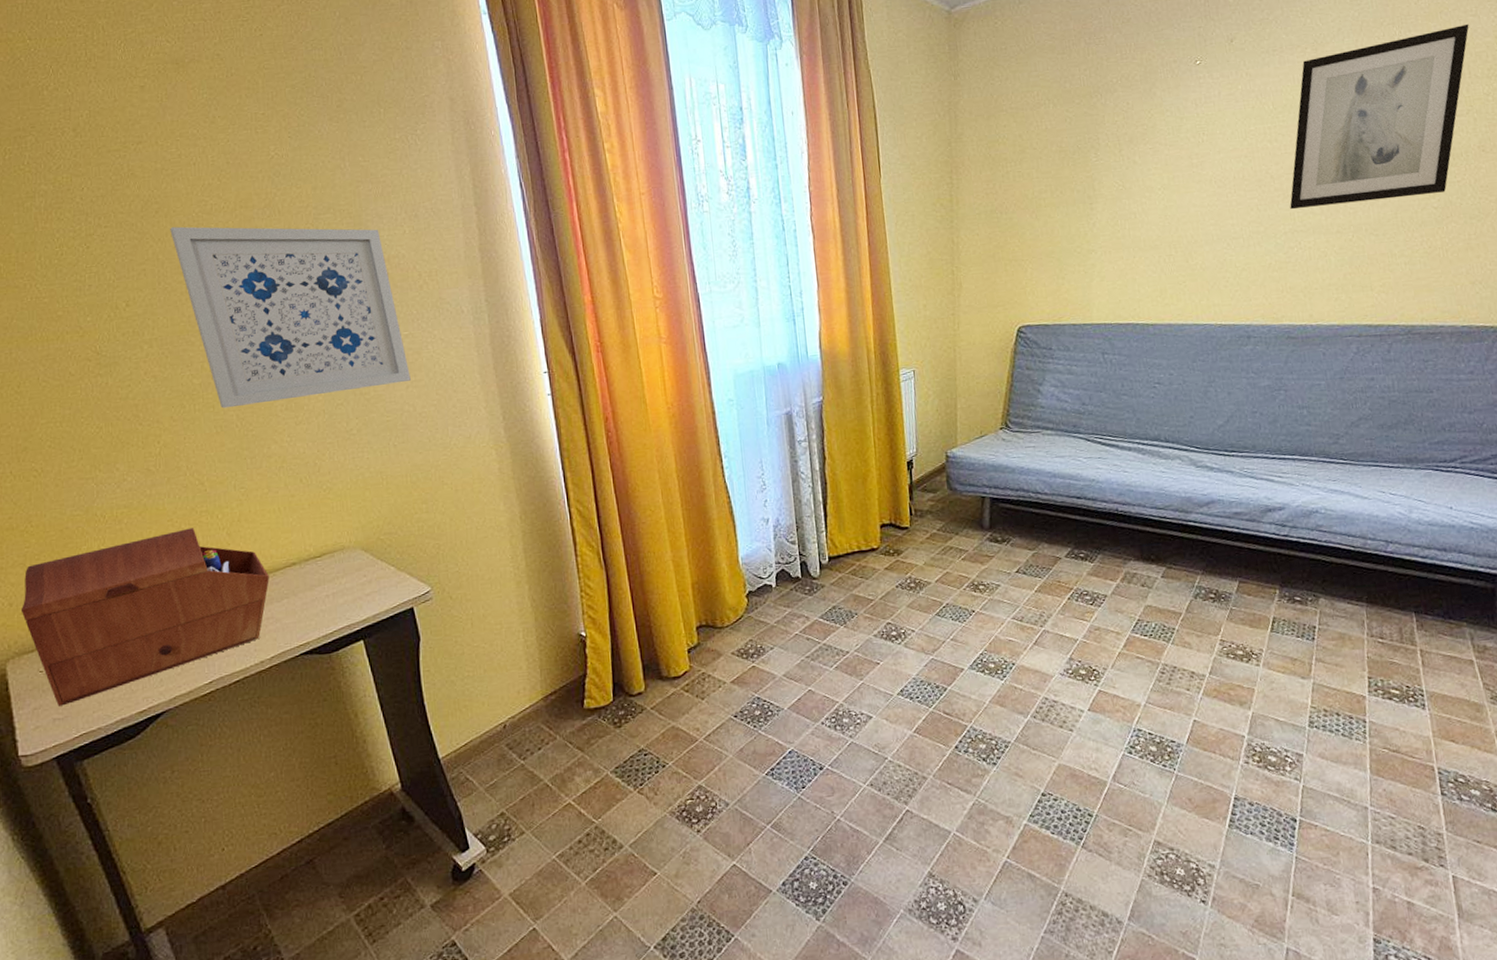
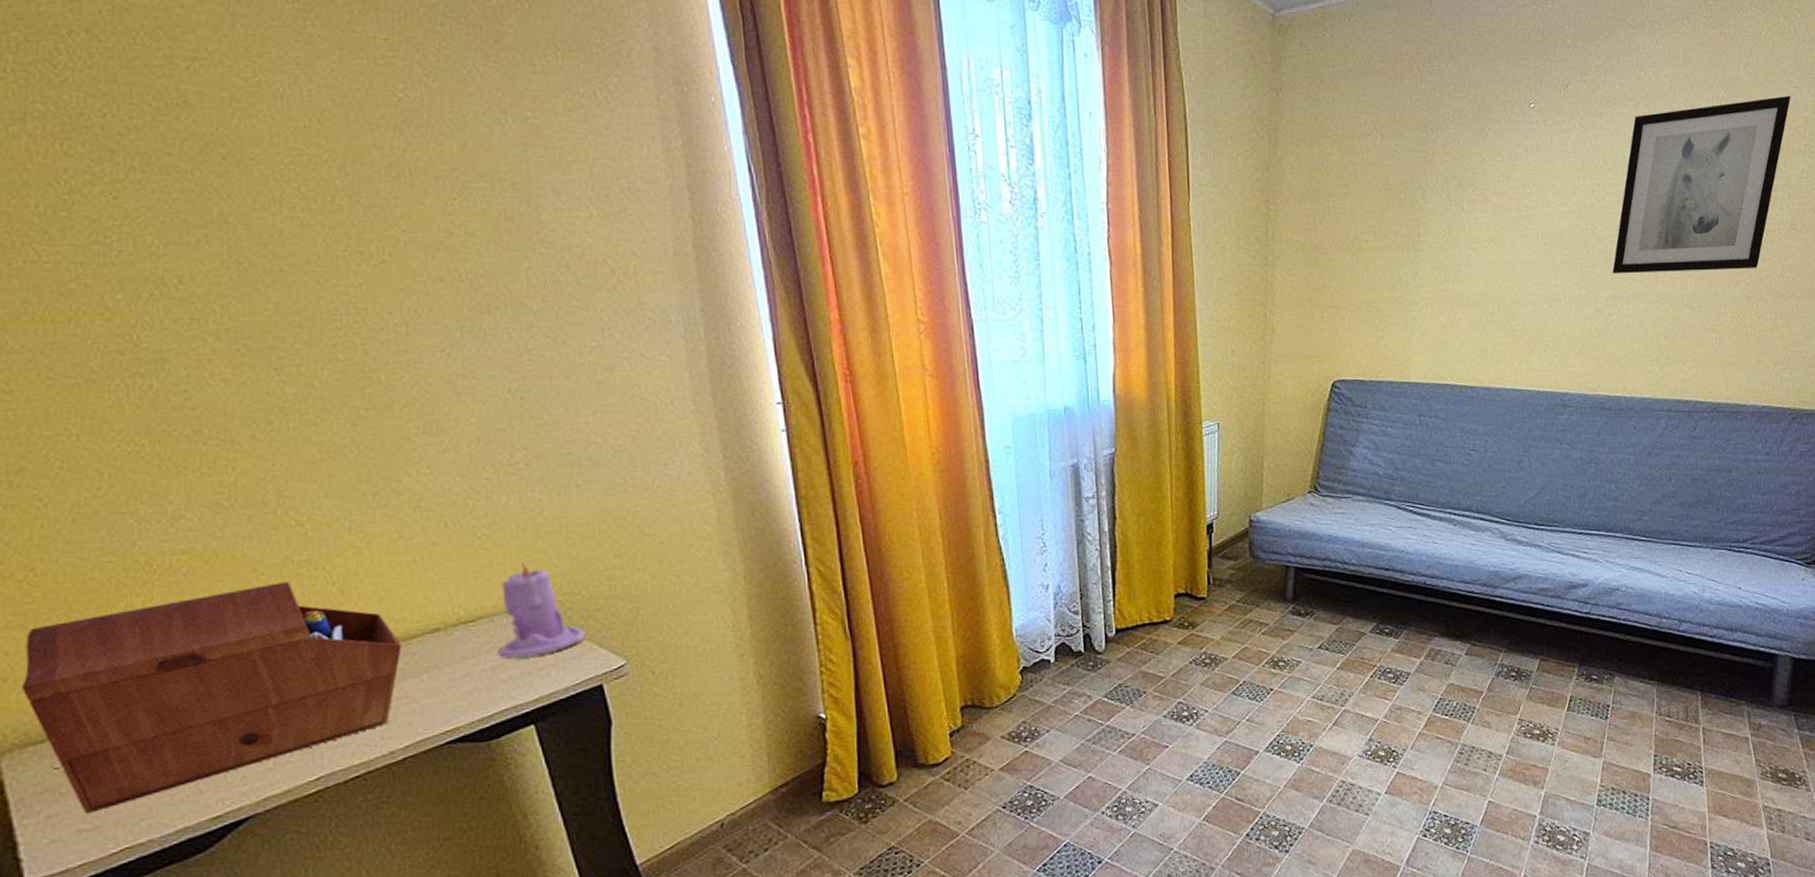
wall art: present [170,226,411,409] -> none [245,181,600,428]
candle: none [336,509,400,587] -> present [497,562,585,659]

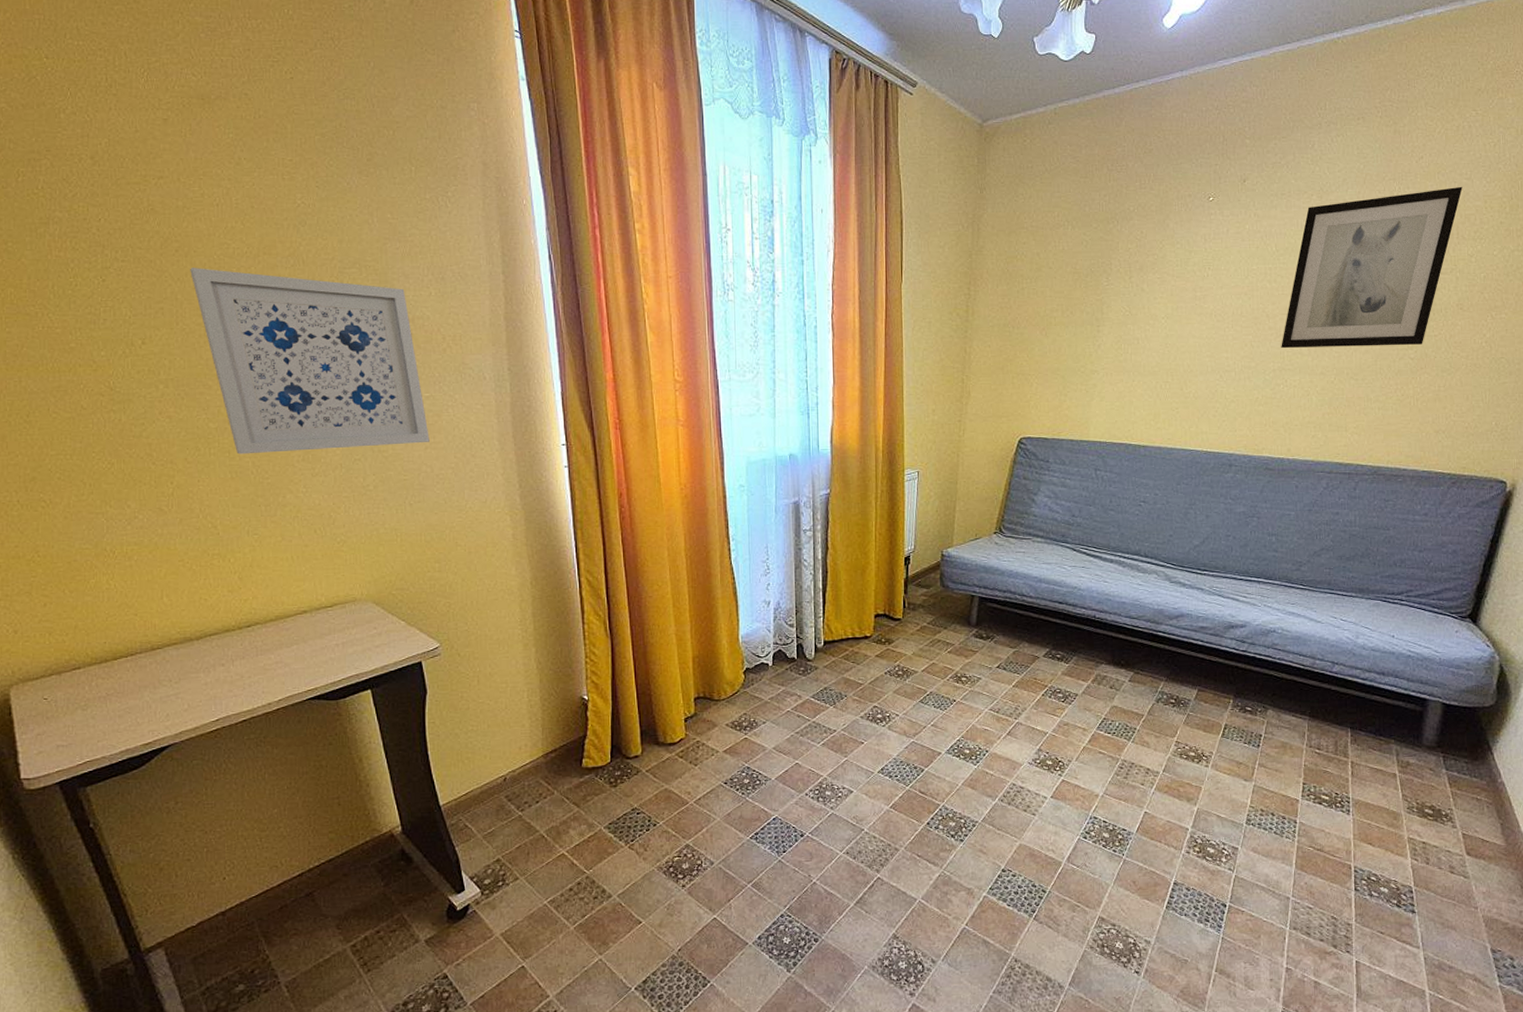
sewing box: present [21,582,402,814] -> none [25,570,280,734]
wall art: none [245,181,600,428] -> present [190,268,430,455]
candle: present [497,562,585,659] -> none [347,563,411,637]

